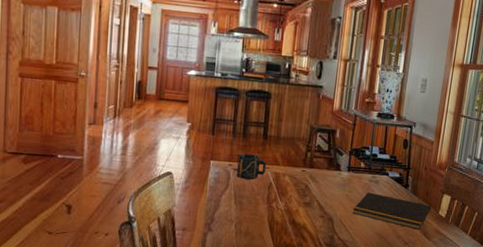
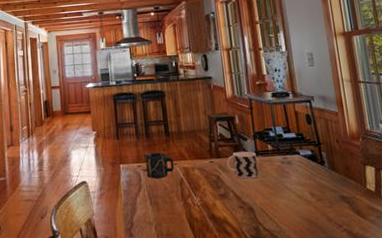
cup: none [317,164,348,192] -> present [226,151,259,179]
notepad: present [352,192,432,230] -> none [271,174,357,209]

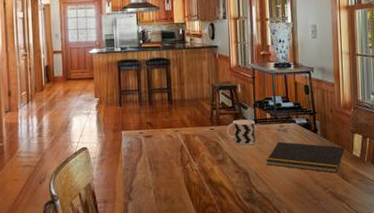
cup: present [145,152,174,178] -> none [147,119,175,145]
notepad: none [271,174,357,209] -> present [266,141,345,173]

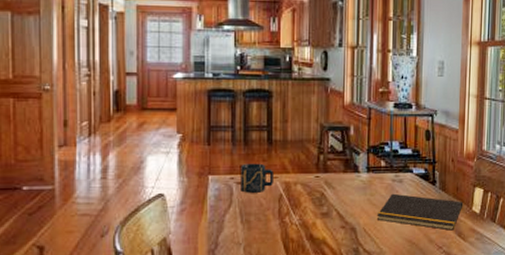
cup: none [147,119,175,145] -> present [241,163,273,193]
cup: present [226,119,256,146] -> none [333,166,367,197]

